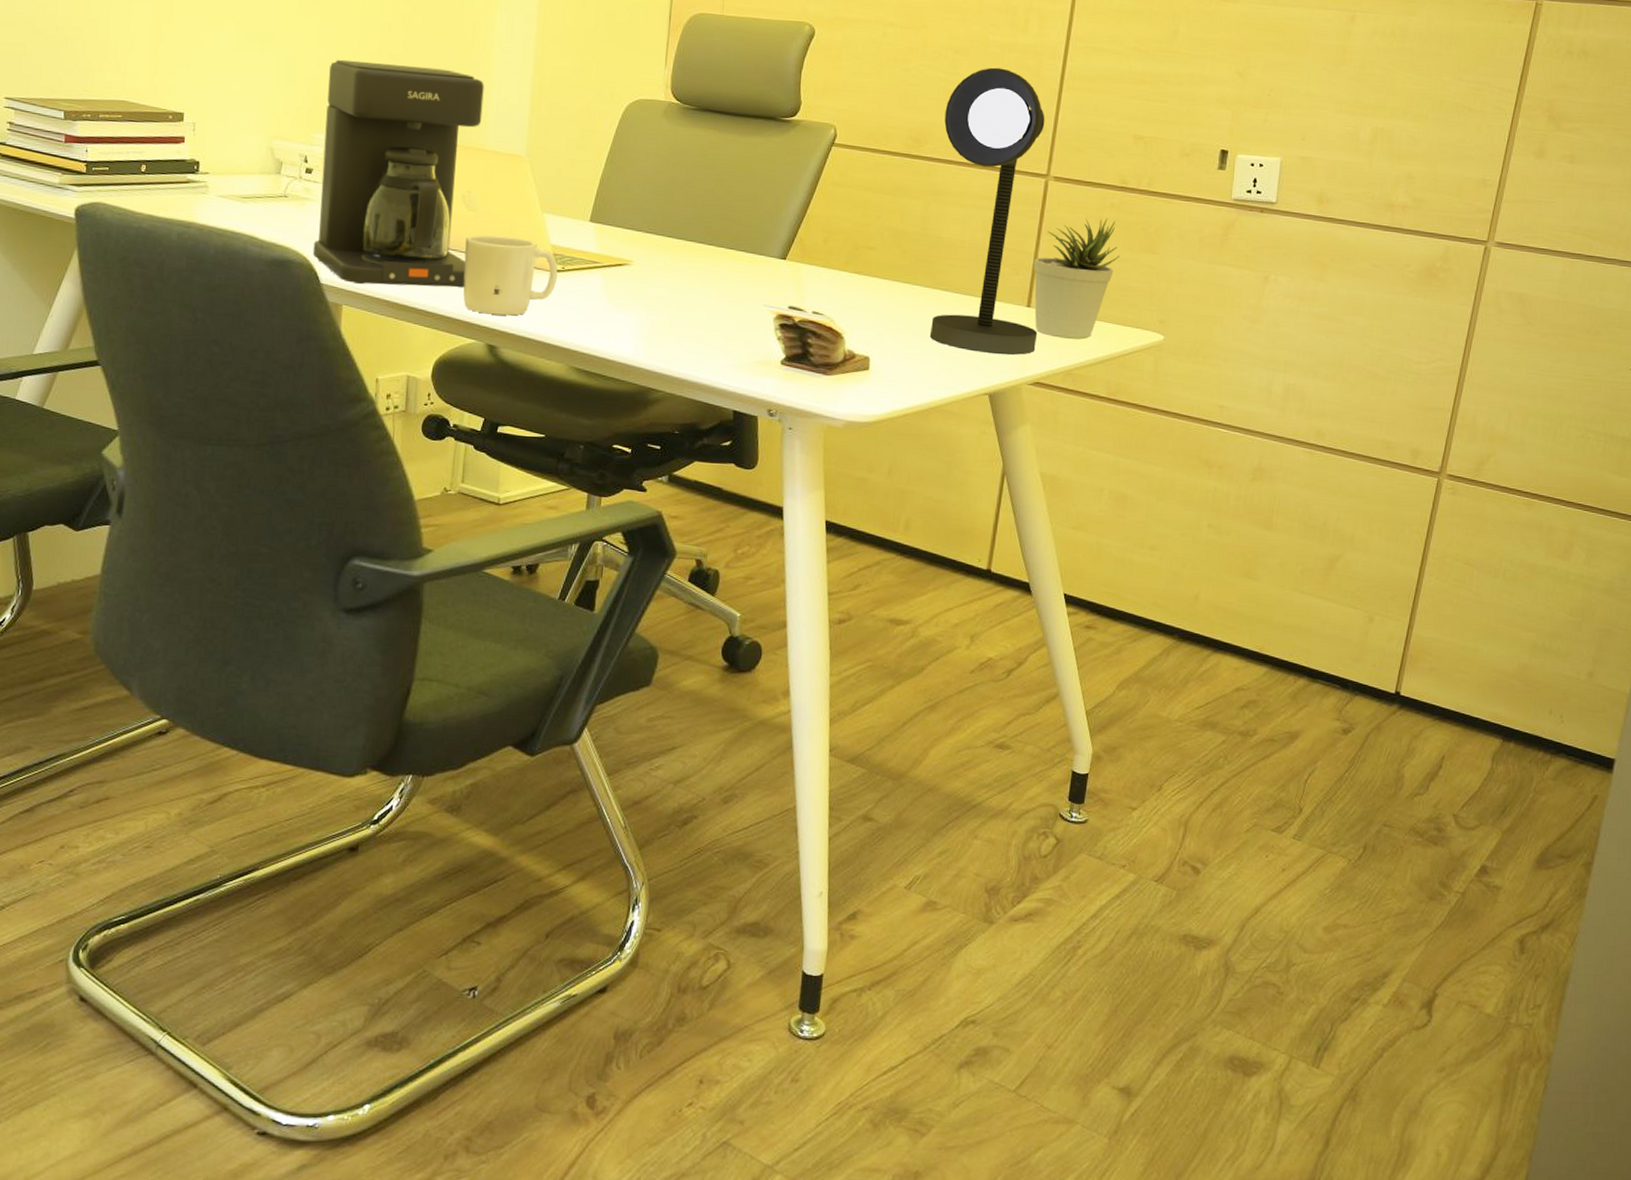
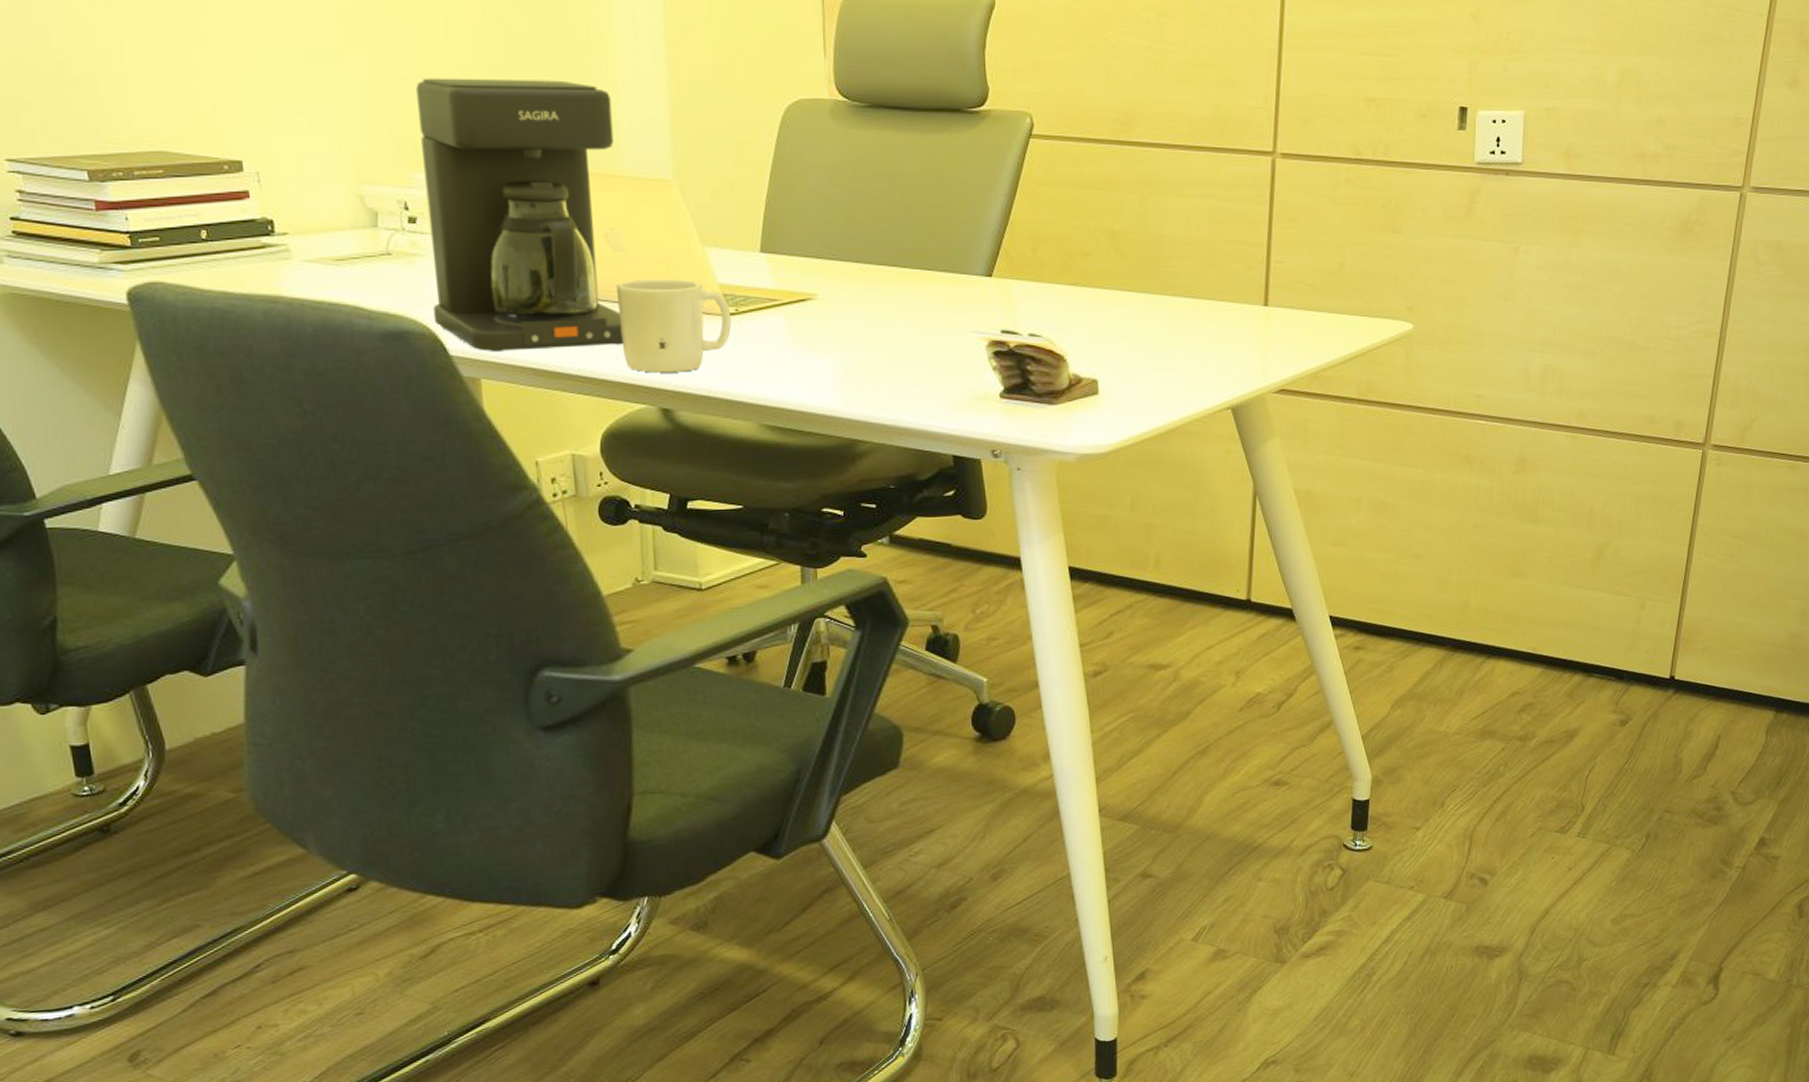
desk lamp: present [929,67,1045,355] -> none [1153,29,1278,362]
potted plant: present [1033,218,1120,340] -> none [1267,197,1360,338]

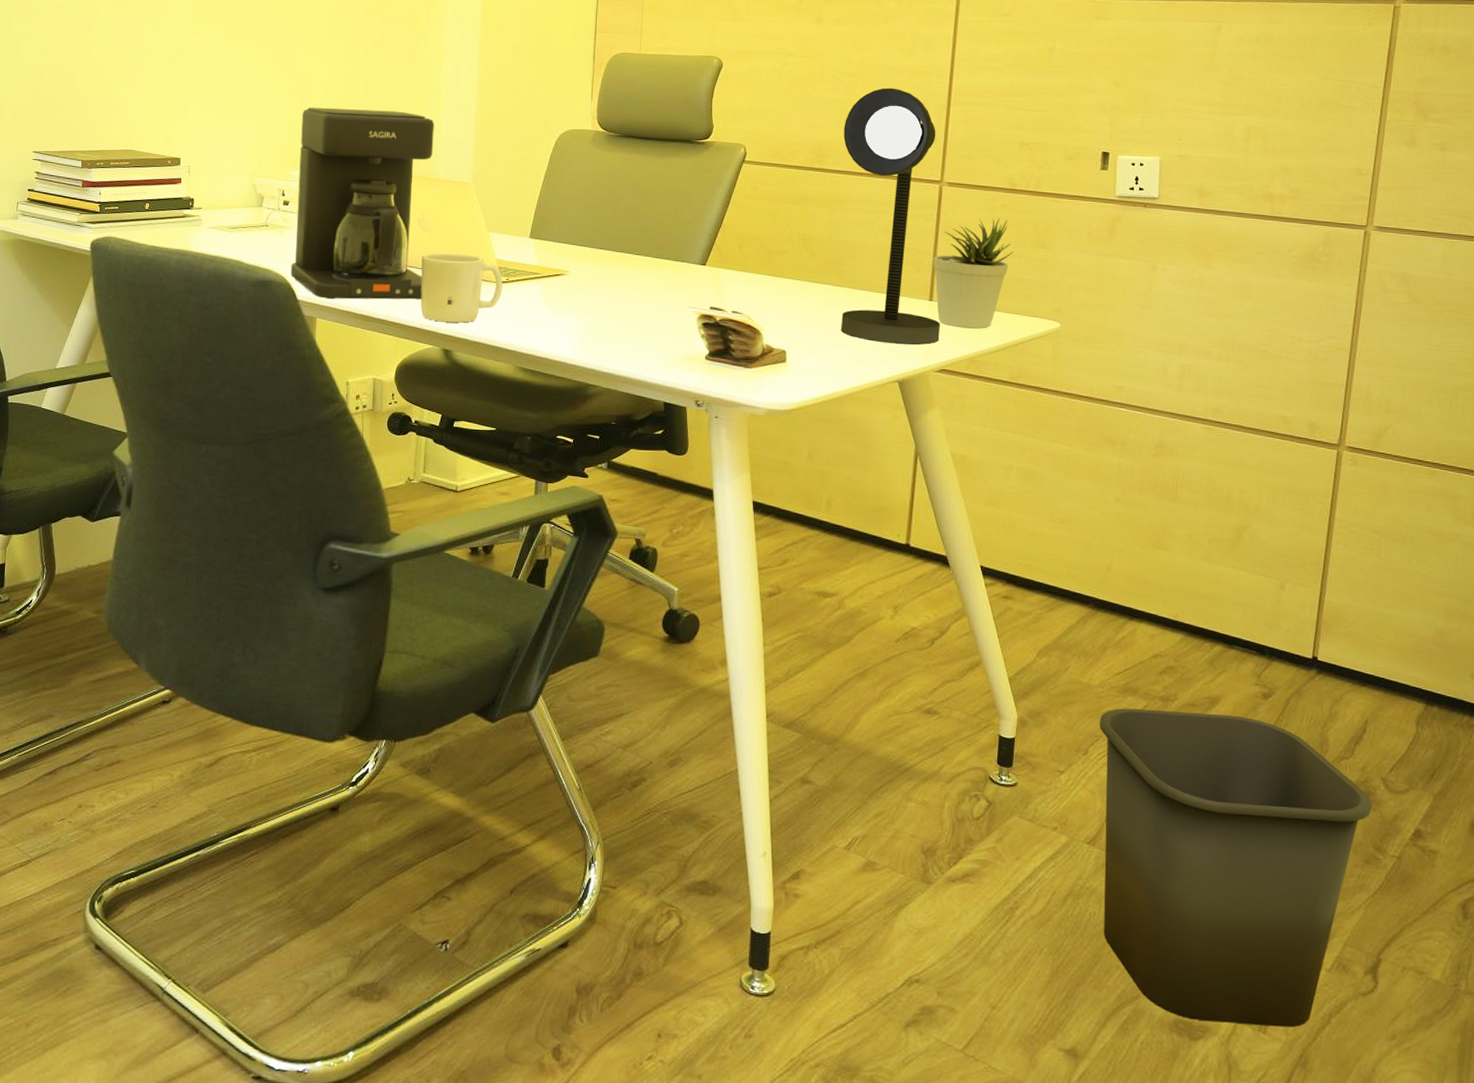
desk lamp: none [1153,29,1278,362] -> present [840,87,941,345]
potted plant: none [1267,197,1360,338] -> present [933,218,1014,329]
waste bin: none [1456,746,1720,1054] -> present [1099,708,1372,1028]

